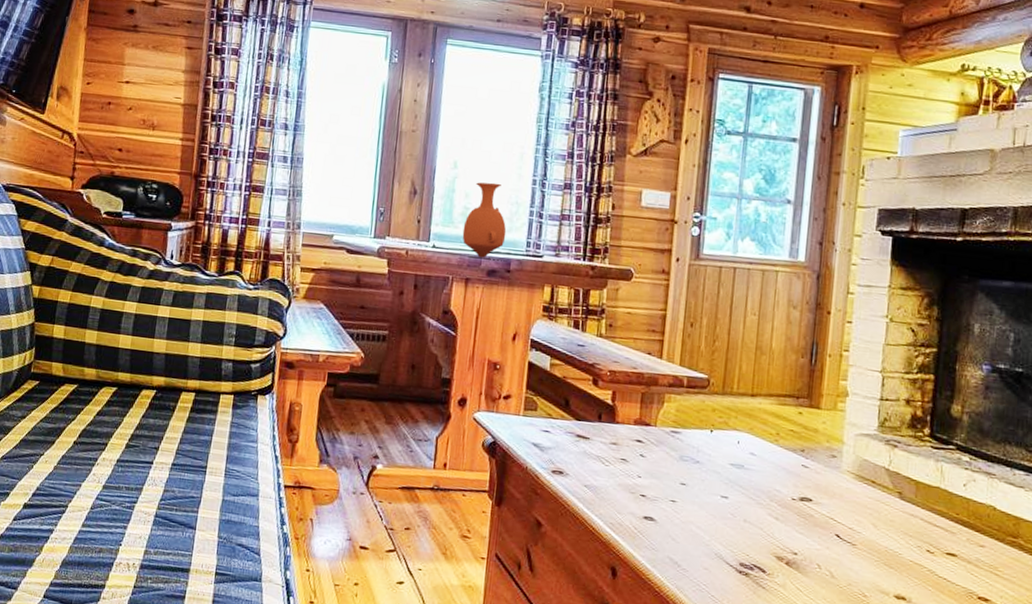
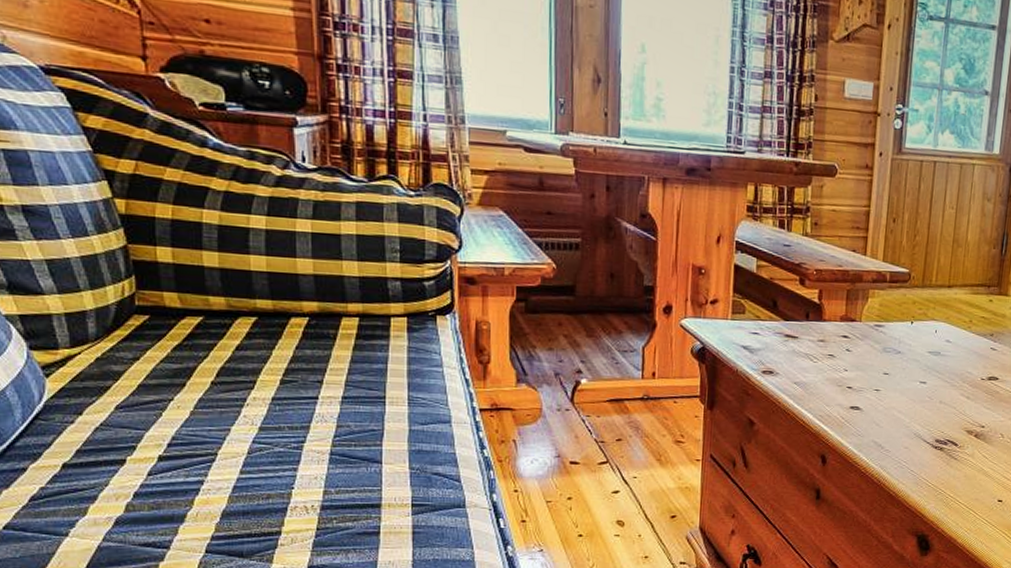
vase: present [462,182,507,258] -> none [656,69,705,155]

